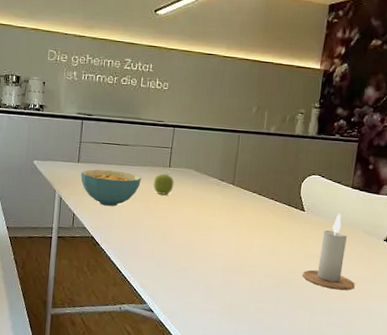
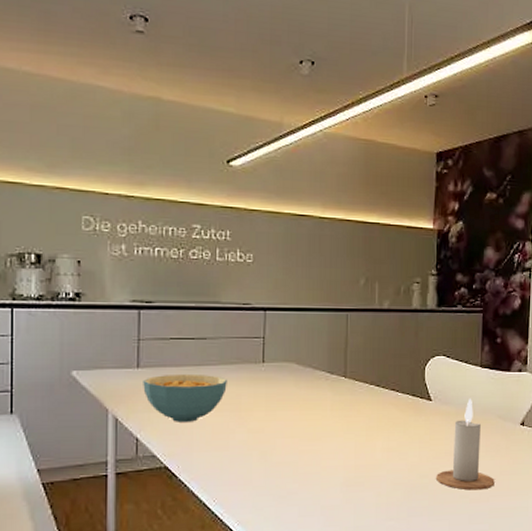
fruit: present [153,173,174,195] -> none [243,372,271,399]

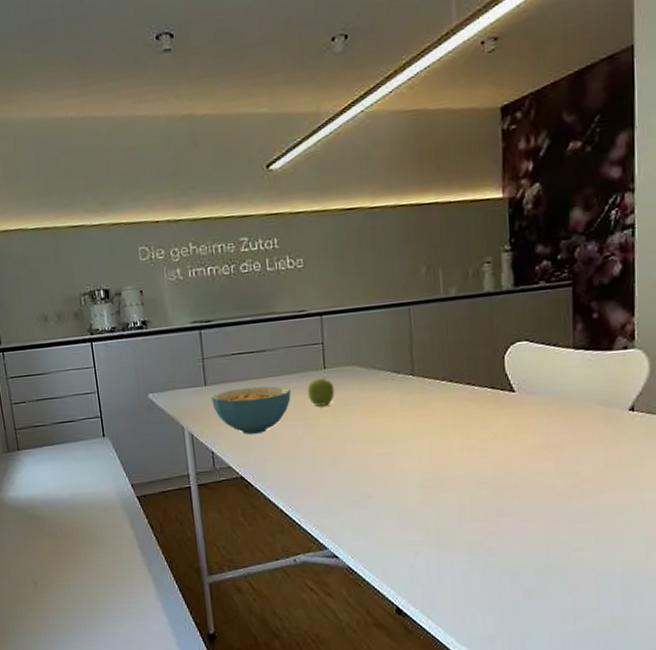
fruit: none [243,372,271,399] -> present [307,378,335,407]
candle: present [436,398,495,490] -> none [526,385,599,487]

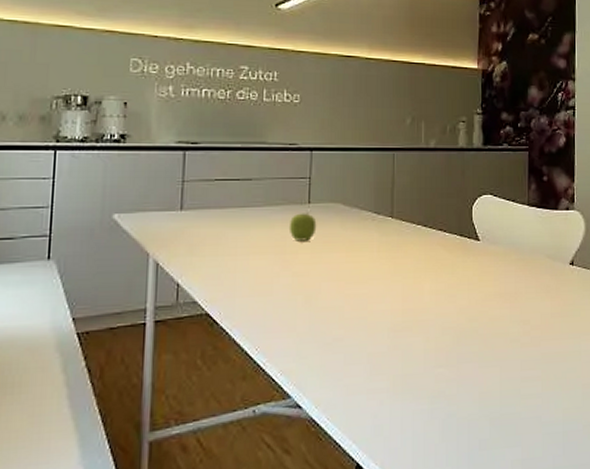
cereal bowl: present [211,386,291,434] -> none [186,215,272,266]

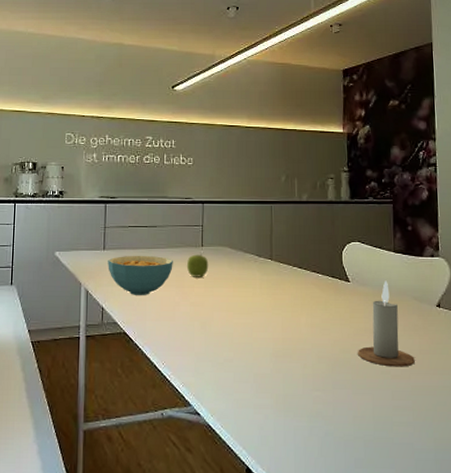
cereal bowl: none [186,215,272,266] -> present [108,255,173,295]
candle: none [486,237,546,334] -> present [358,280,415,367]

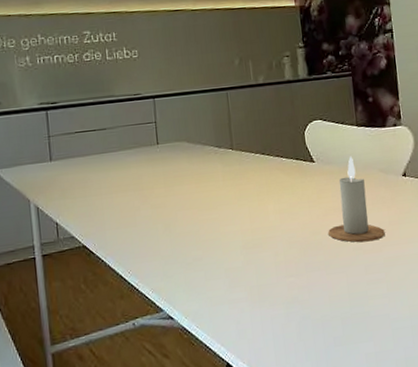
cereal bowl: present [108,255,173,295] -> none [56,160,129,206]
fruit: present [186,254,209,277] -> none [142,153,167,178]

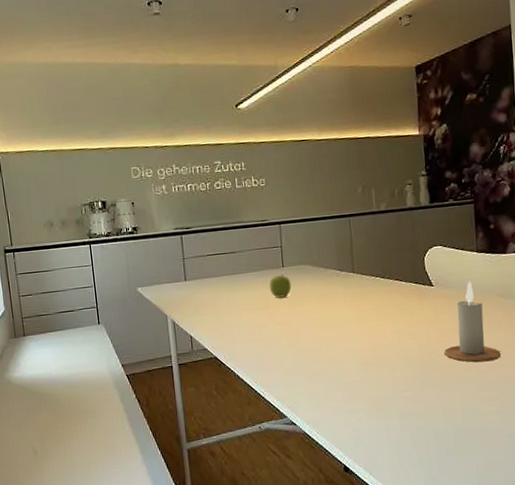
fruit: none [142,153,167,178] -> present [269,275,292,298]

